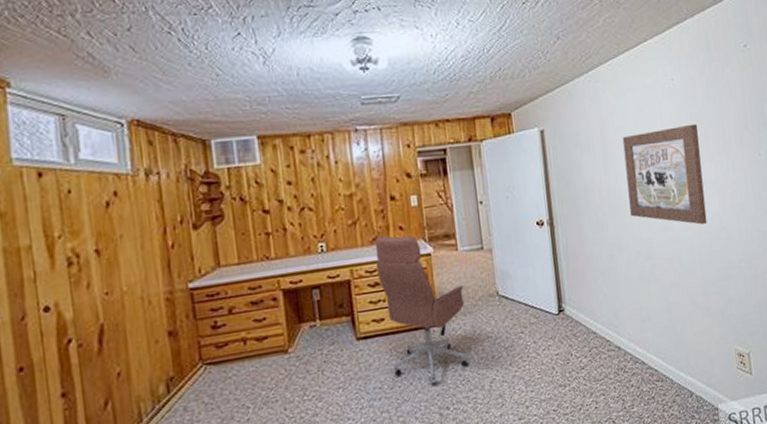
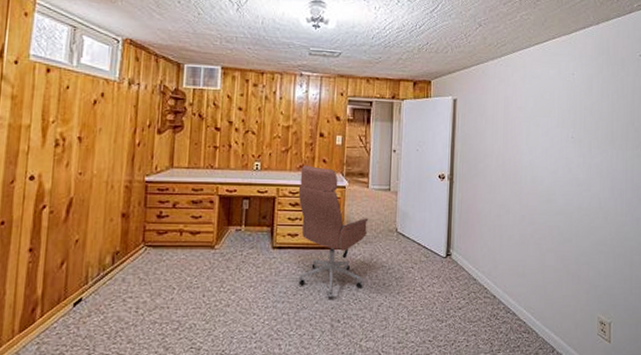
wall art: present [622,123,707,225] -> none [521,114,590,202]

